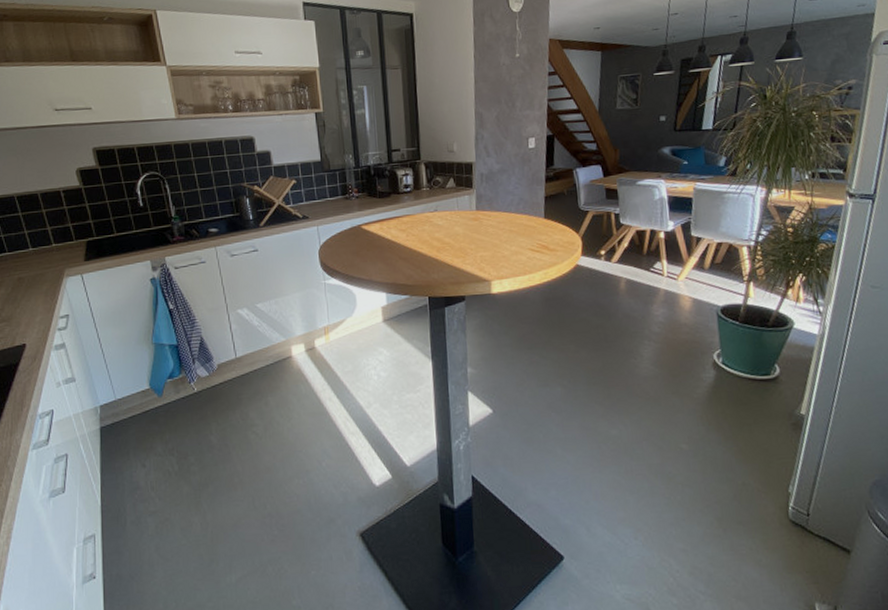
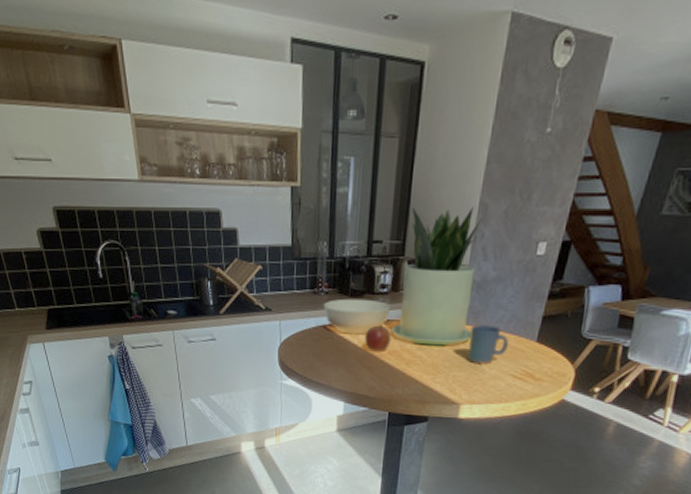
bowl: none [355,198,416,231] -> present [322,298,391,335]
fruit: none [397,218,421,244] -> present [365,324,392,352]
planter: none [419,115,489,233] -> present [391,206,482,346]
mug: none [487,208,522,244] -> present [467,323,509,365]

